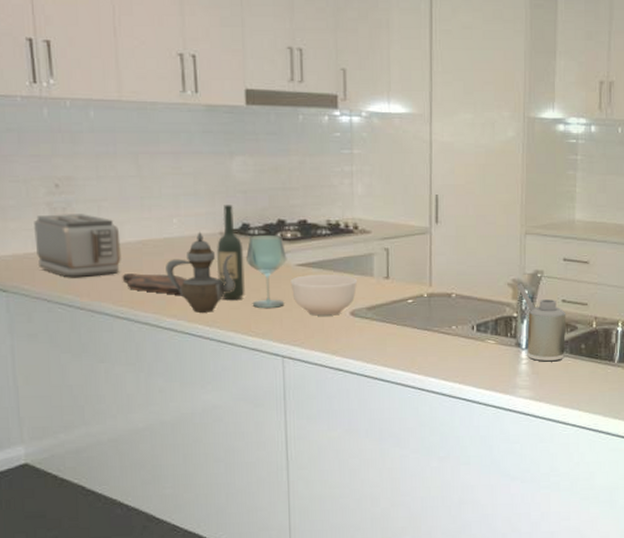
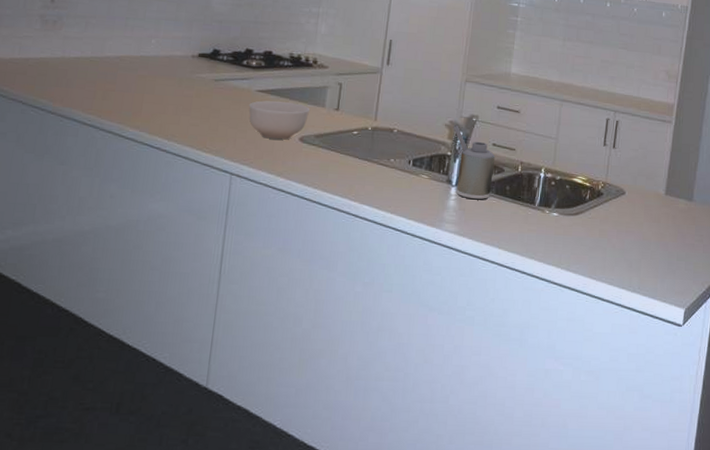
toaster: present [34,214,121,278] -> none [20,25,102,85]
cutting board: present [122,273,188,295] -> none [95,84,156,108]
teapot: present [166,231,234,313] -> none [137,53,201,127]
wine bottle: present [216,205,245,299] -> none [183,31,211,117]
wine glass: present [246,236,287,308] -> none [210,61,250,128]

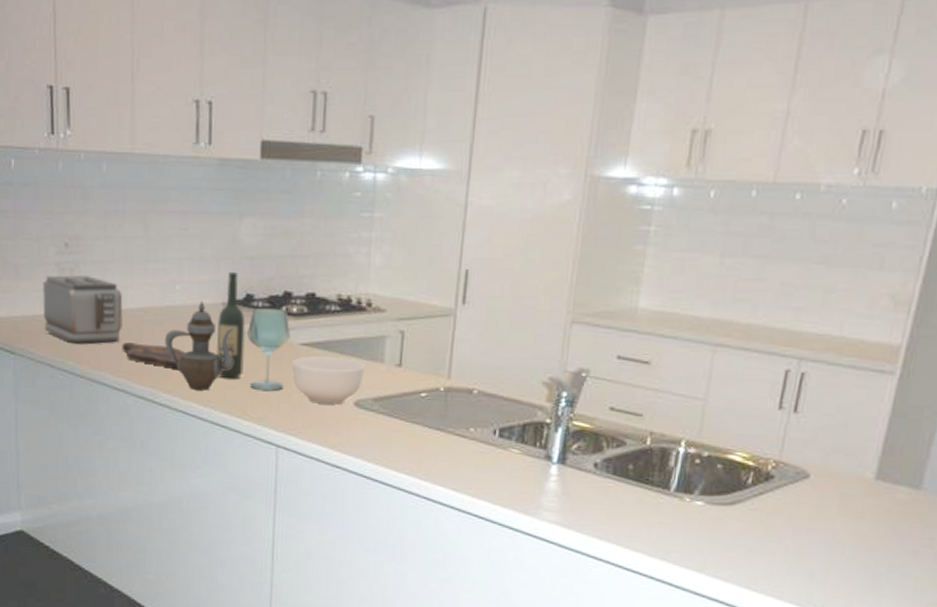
toaster: none [20,25,102,85] -> present [43,275,123,344]
cutting board: none [95,84,156,108] -> present [122,342,186,369]
teapot: none [137,53,201,127] -> present [165,300,234,391]
wine bottle: none [183,31,211,117] -> present [216,272,245,378]
wine glass: none [210,61,250,128] -> present [247,308,291,391]
soap dispenser: present [453,124,496,200] -> none [553,382,614,483]

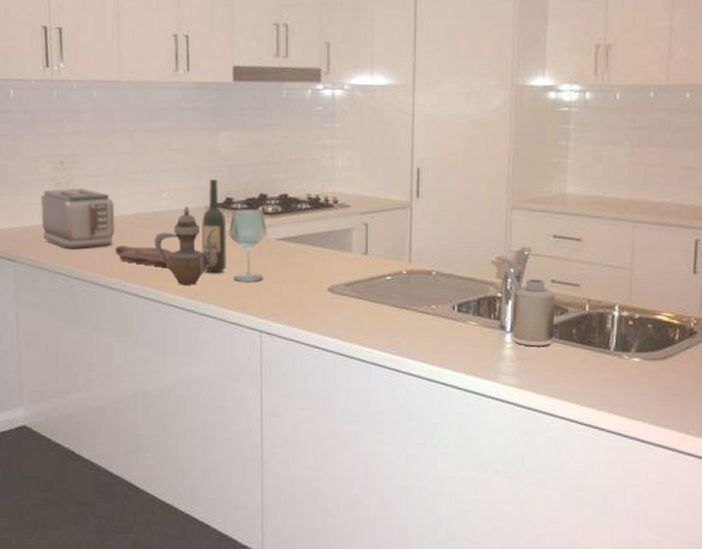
bowl: present [292,355,366,405] -> none [270,248,336,291]
soap dispenser: none [553,382,614,483] -> present [501,260,556,347]

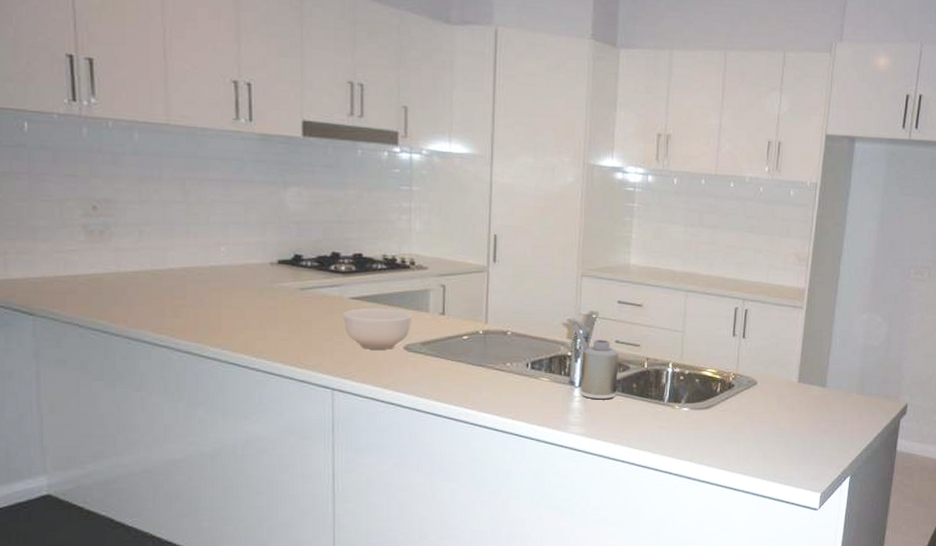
toaster: present [41,189,115,250] -> none [67,237,163,304]
cutting board: present [115,246,174,267] -> none [163,301,234,324]
teapot: present [154,205,217,285] -> none [211,260,284,343]
wine bottle: present [201,179,227,273] -> none [265,235,295,330]
wine glass: present [229,210,268,282] -> none [298,267,341,340]
bowl: none [270,248,336,291] -> present [343,307,413,350]

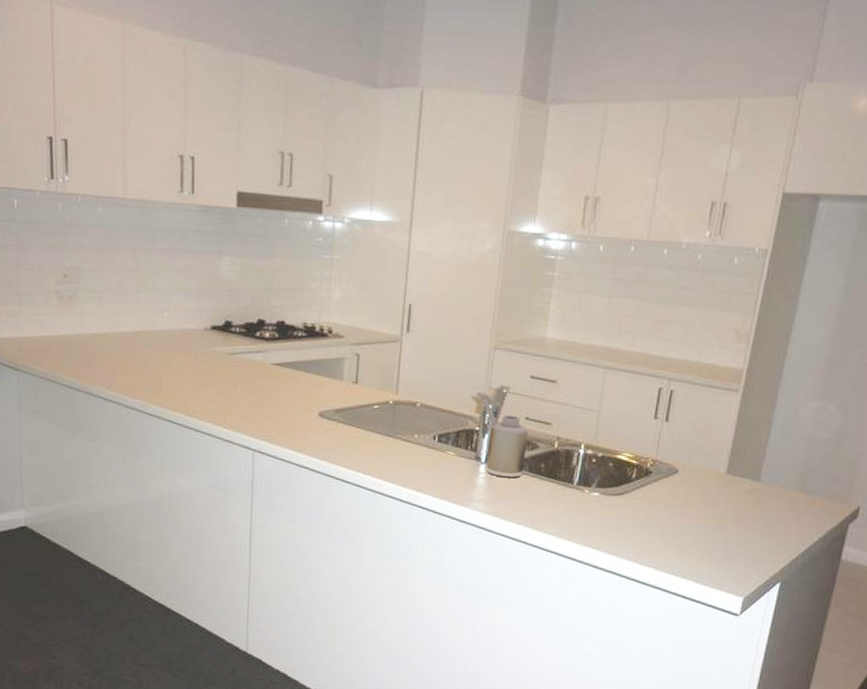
bowl: present [343,307,413,350] -> none [265,374,328,415]

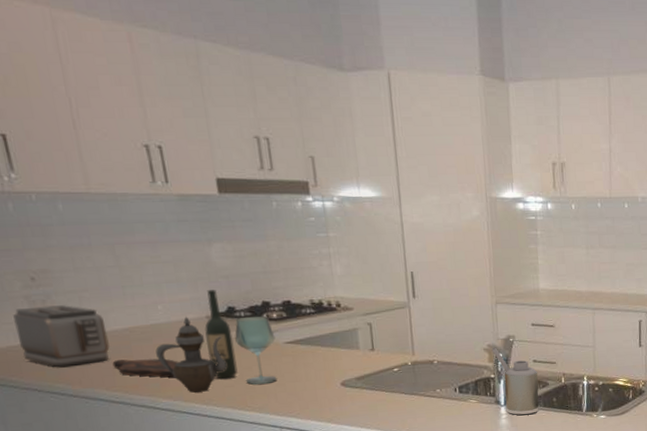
toaster: none [44,301,117,362] -> present [13,305,110,368]
cutting board: none [116,361,173,385] -> present [112,359,179,378]
teapot: none [154,326,215,403] -> present [155,316,227,393]
wine bottle: none [199,302,225,393] -> present [205,290,238,379]
wine glass: none [227,333,264,403] -> present [235,316,277,385]

